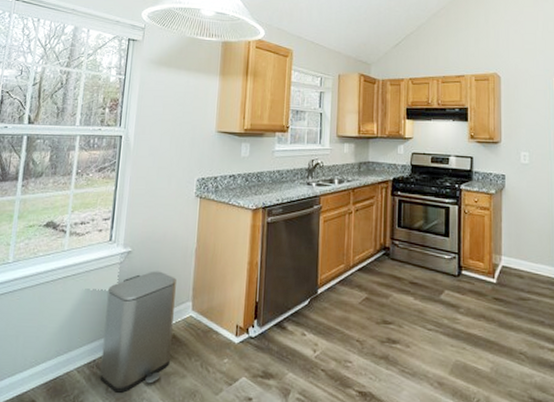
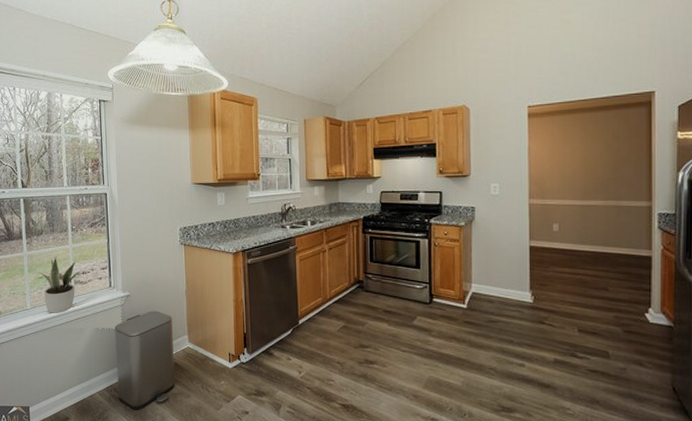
potted plant: none [30,202,81,270] -> present [39,256,82,314]

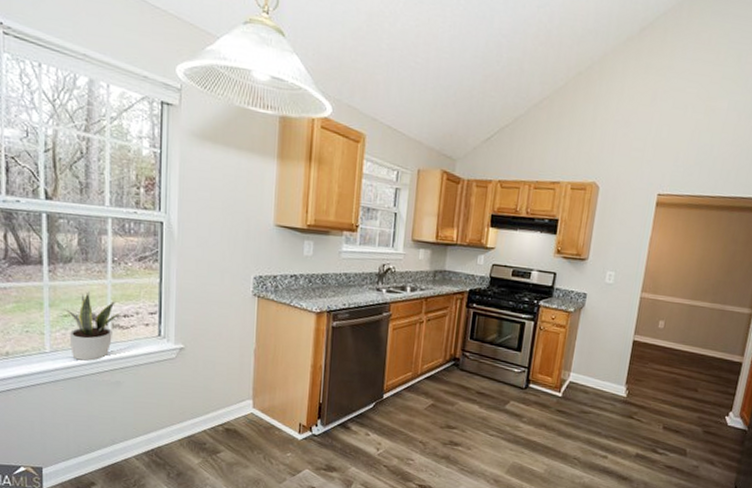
pedal bin: present [115,310,175,410] -> none [160,368,235,479]

